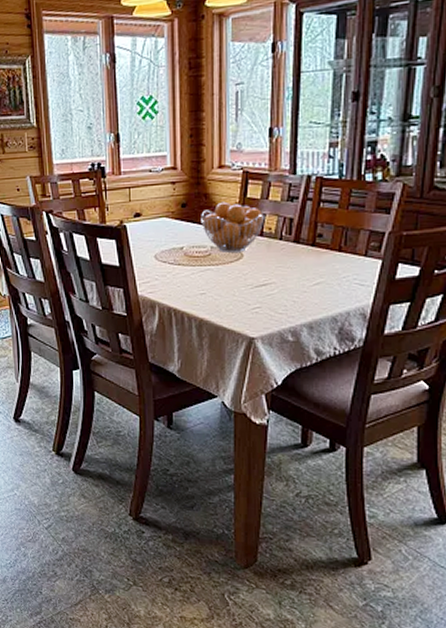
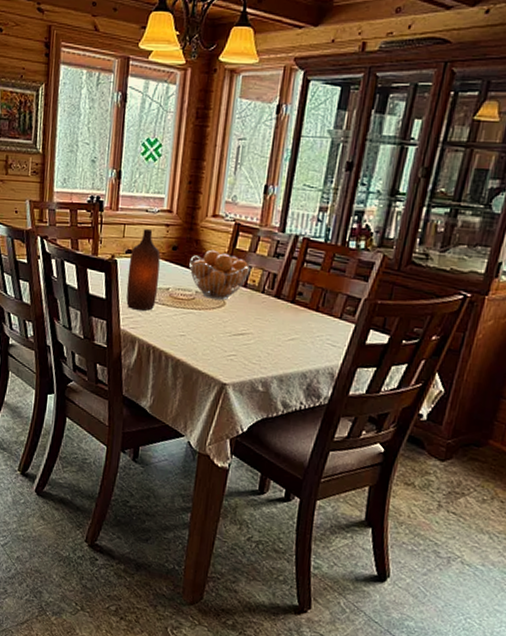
bottle: none [138,190,172,273] -> present [126,229,161,311]

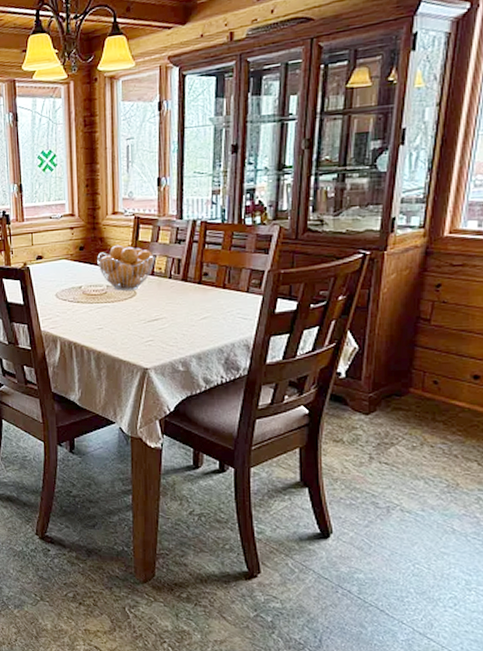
bottle: present [126,229,161,311] -> none [40,234,71,311]

